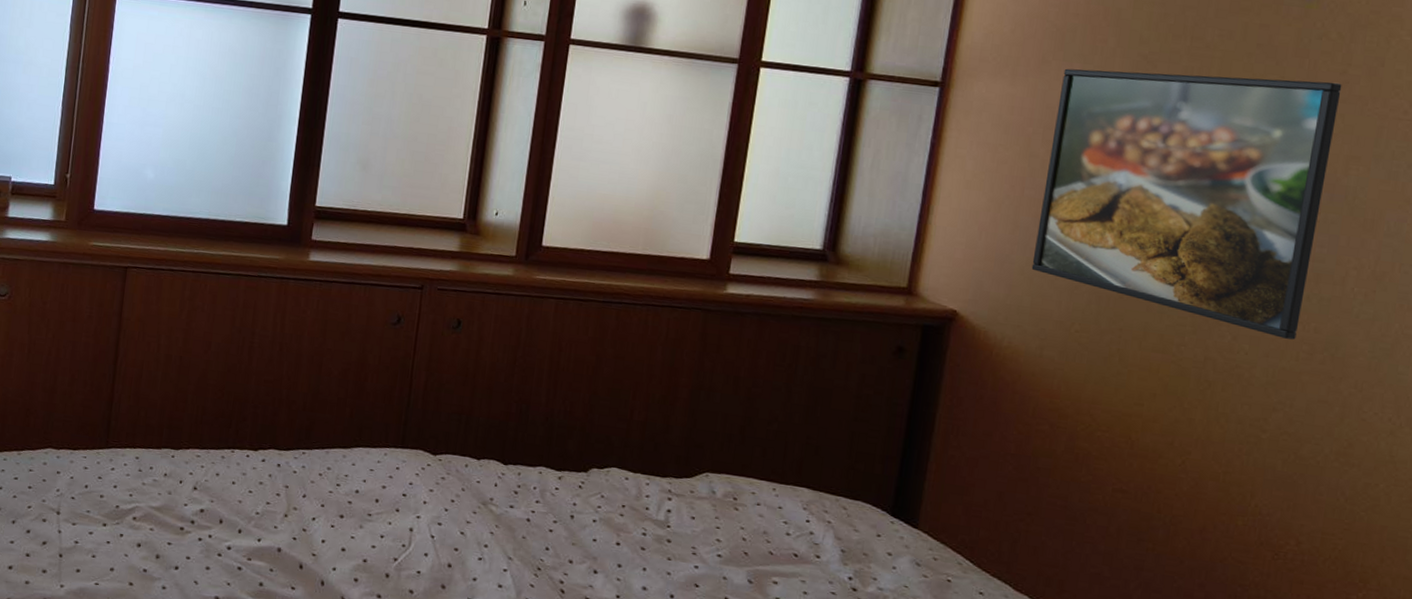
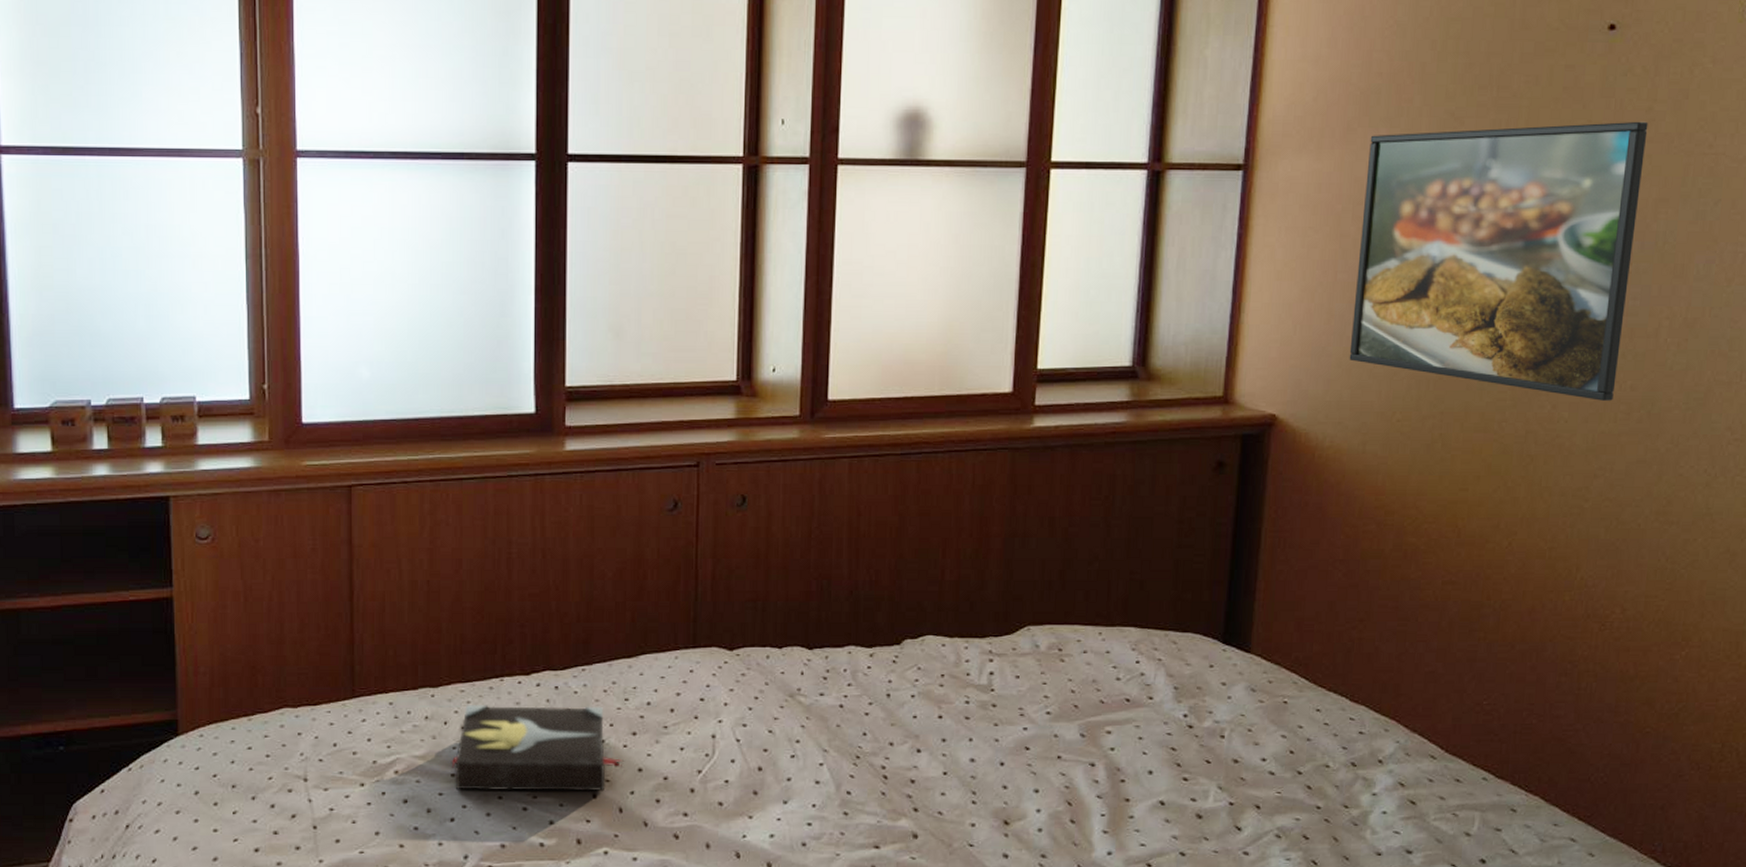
hardback book: none [182,469,330,564] -> present [452,705,624,792]

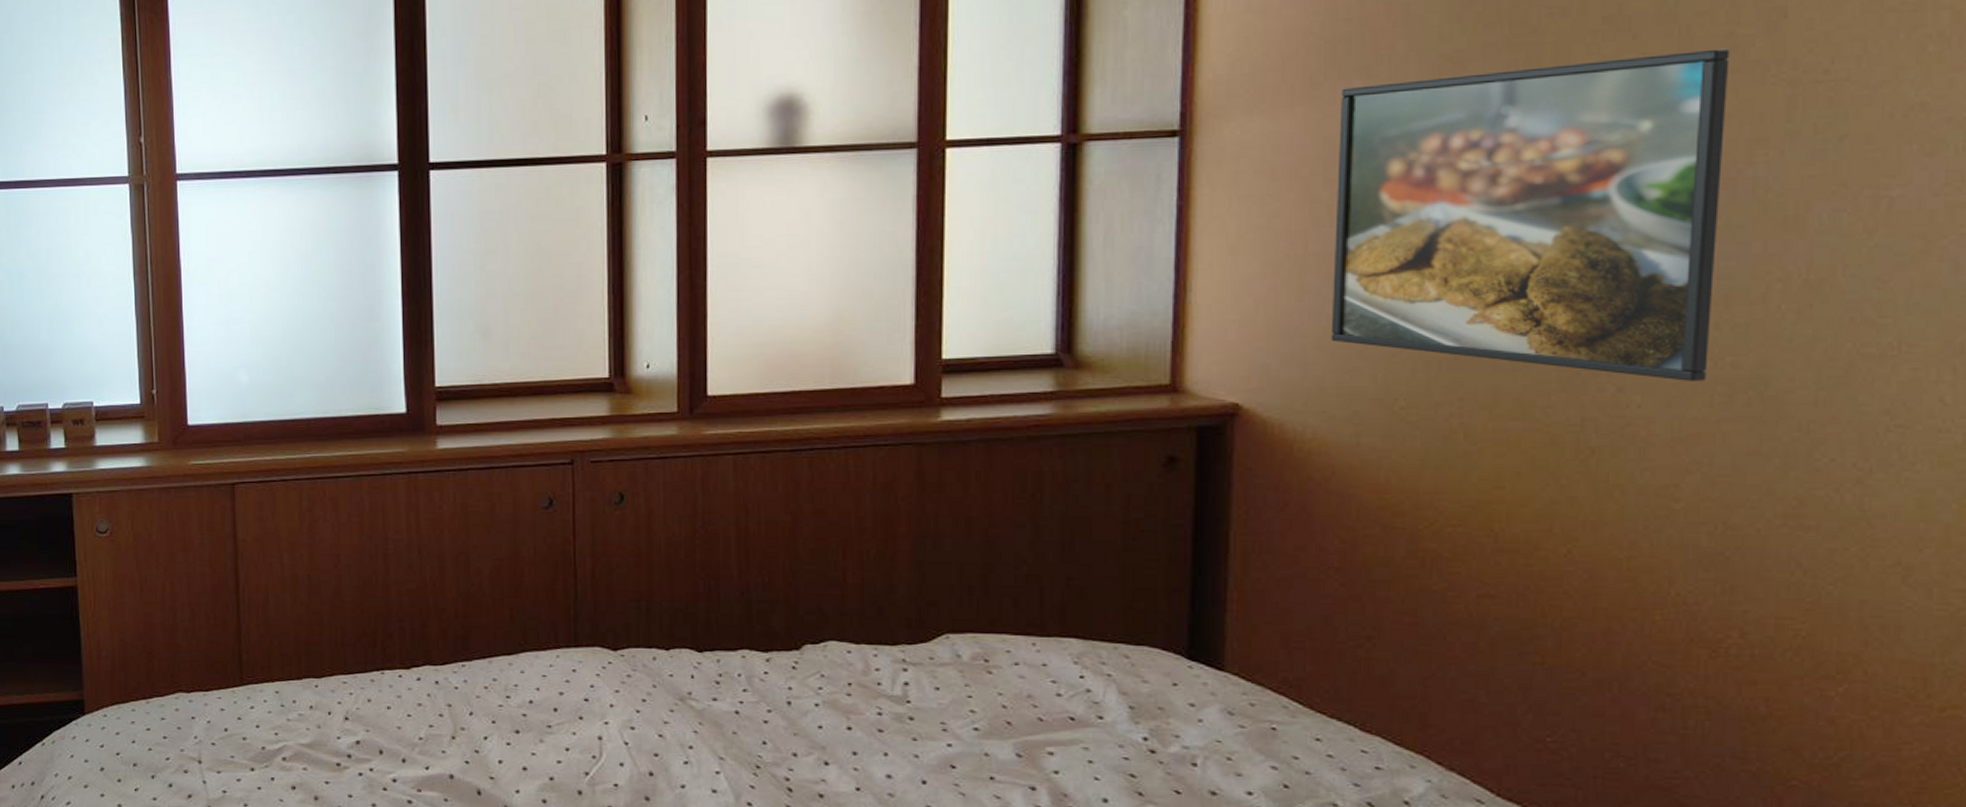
hardback book: present [452,705,624,792] -> none [337,696,508,789]

